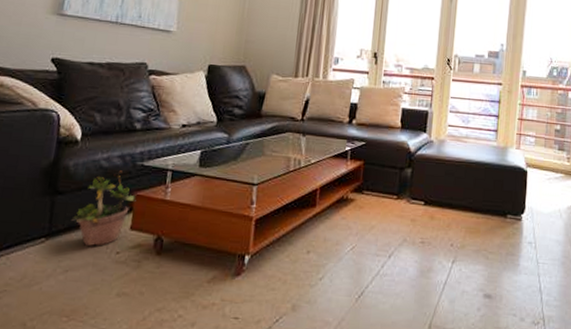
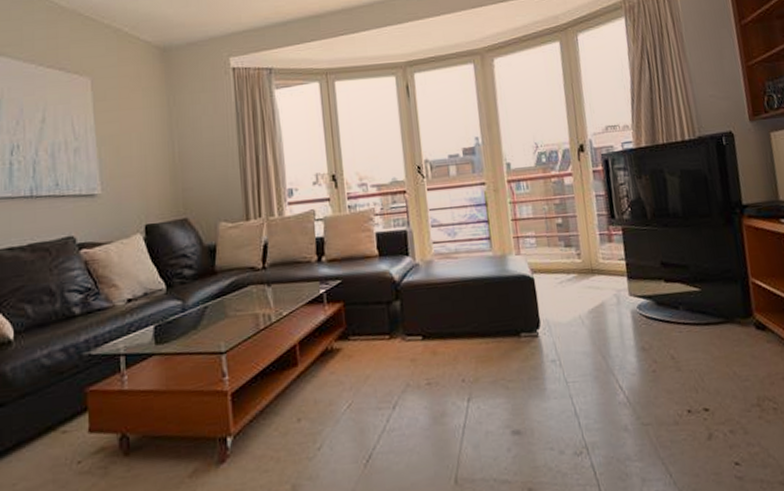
potted plant: present [71,170,136,246] -> none [19,365,90,461]

